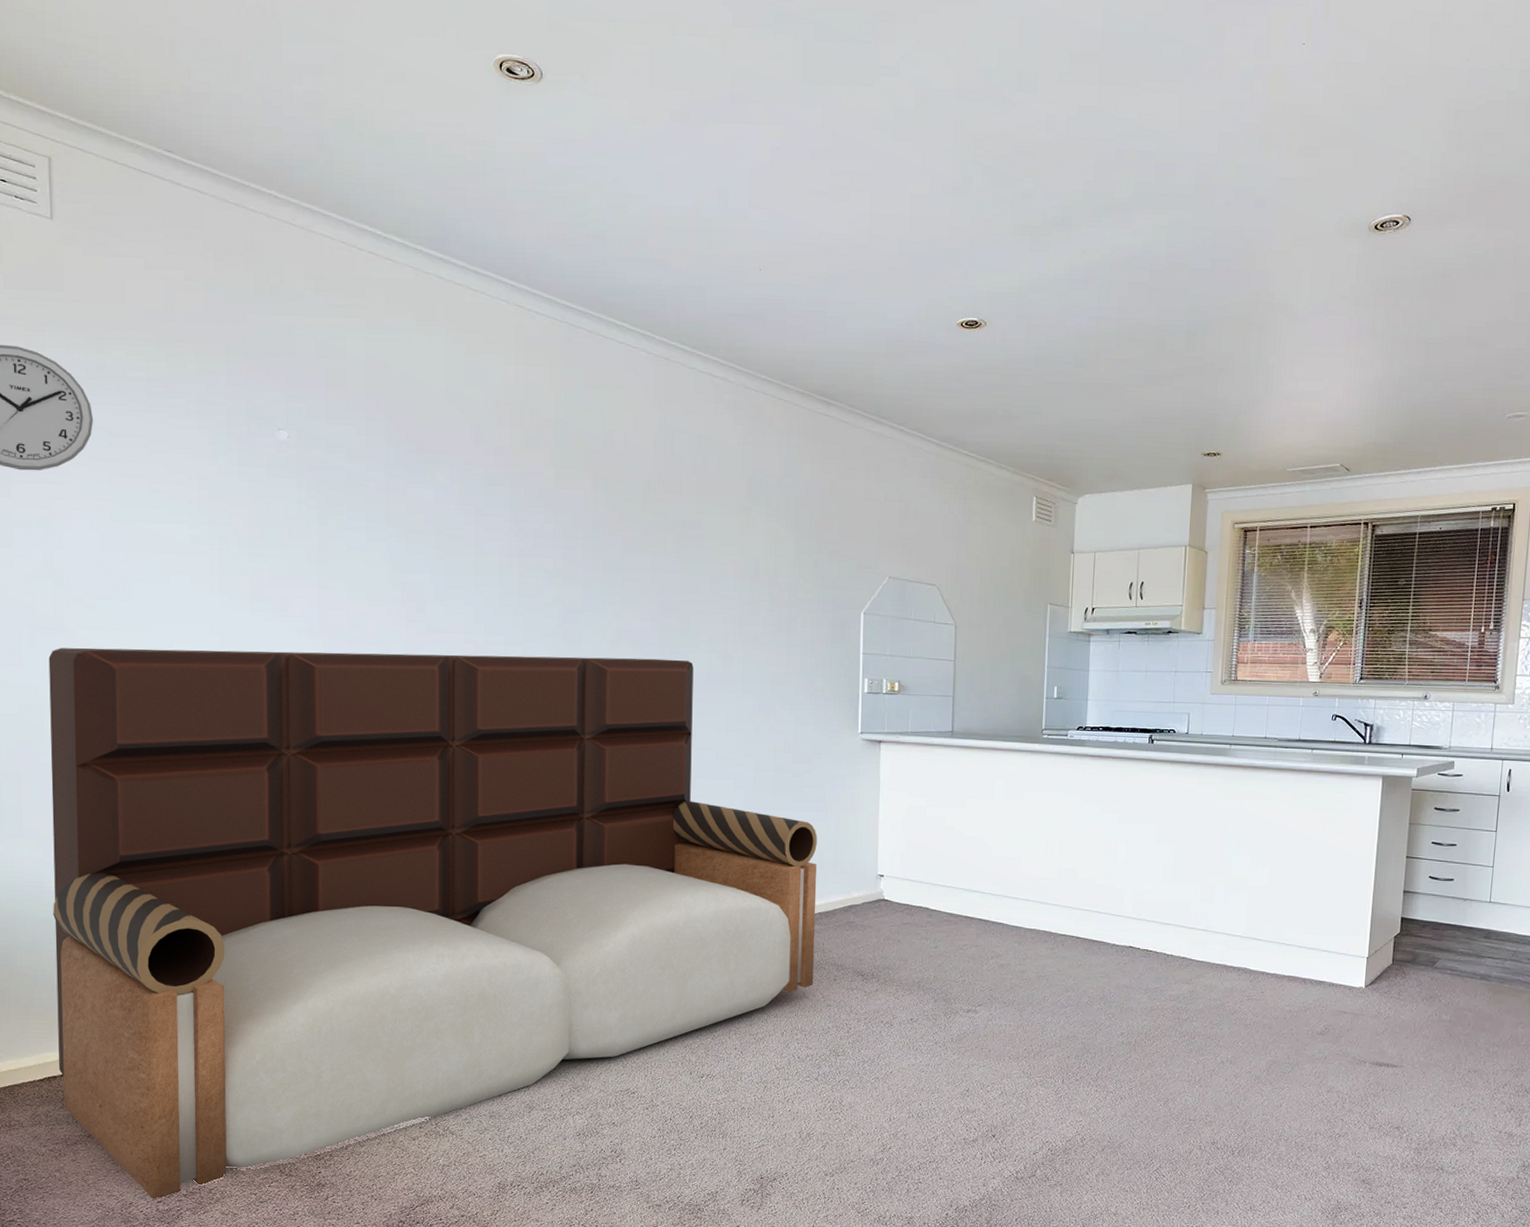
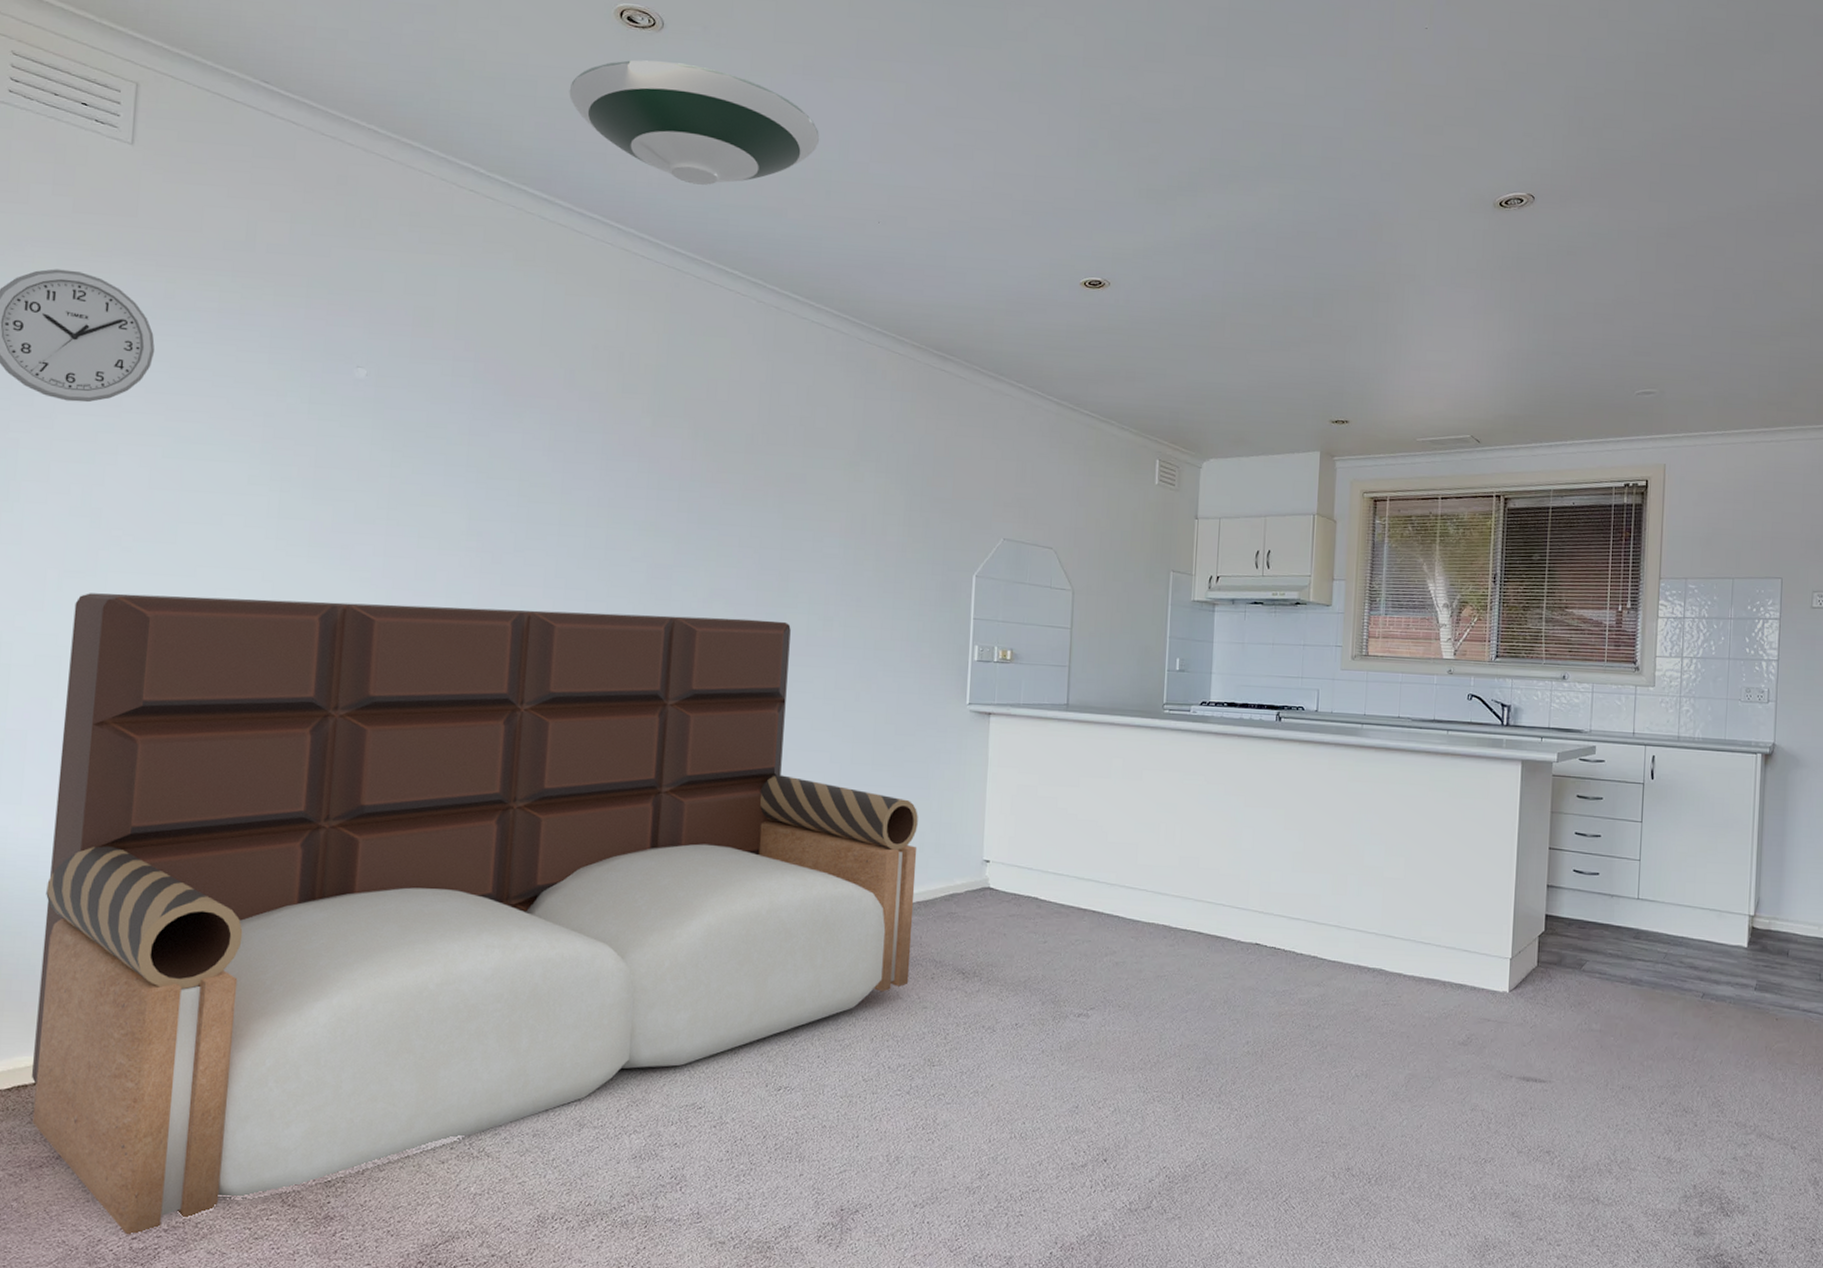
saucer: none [456,113,700,238] -> present [569,60,820,185]

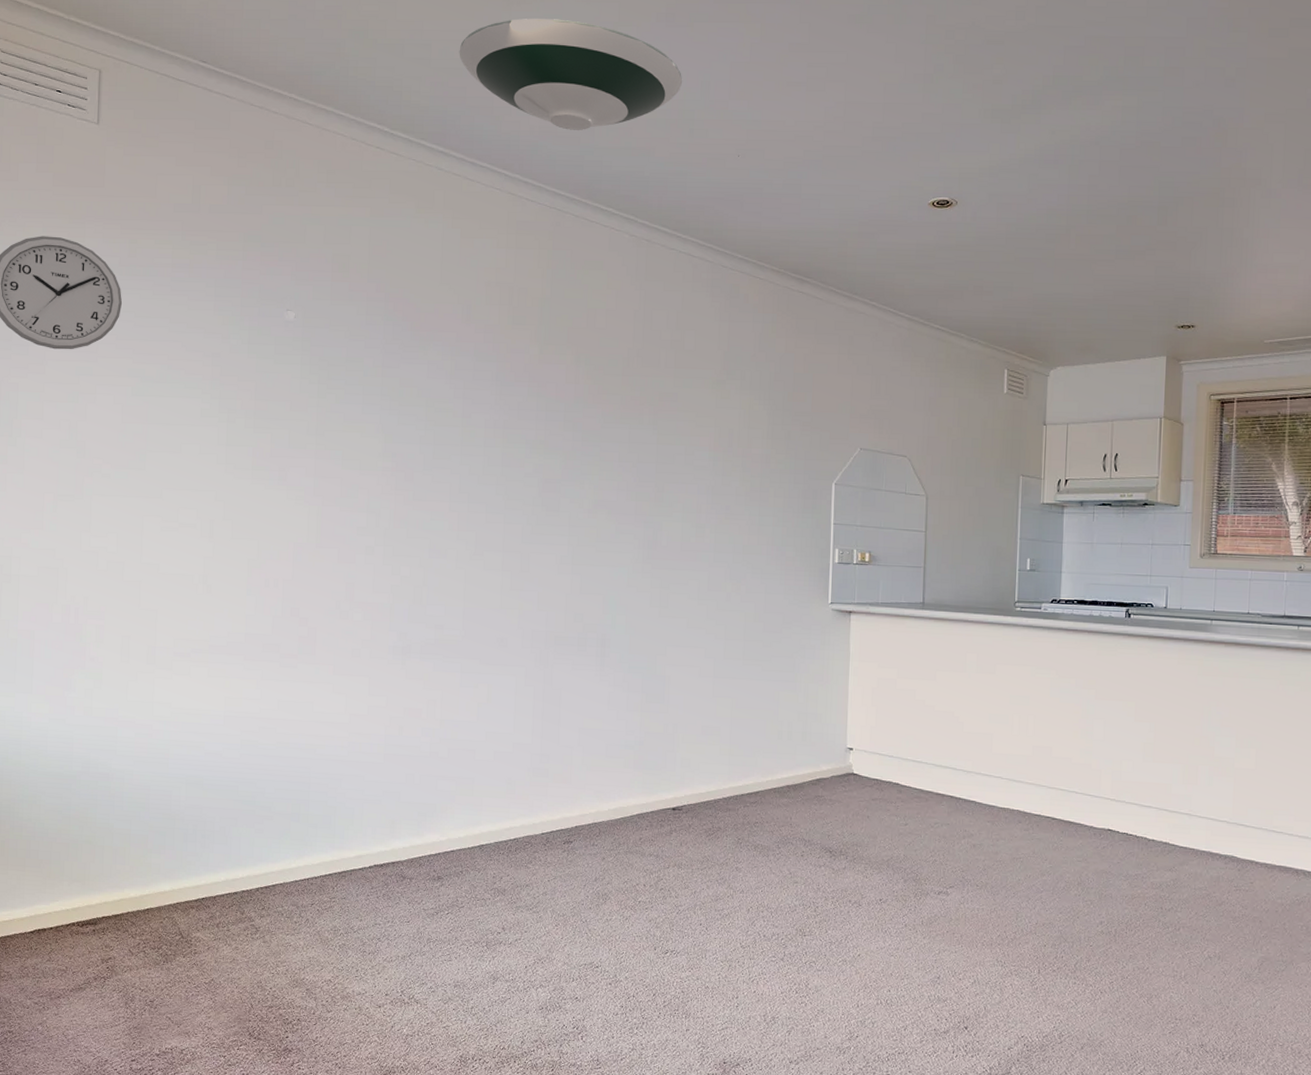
sofa: present [31,593,918,1235] -> none [48,513,786,1058]

